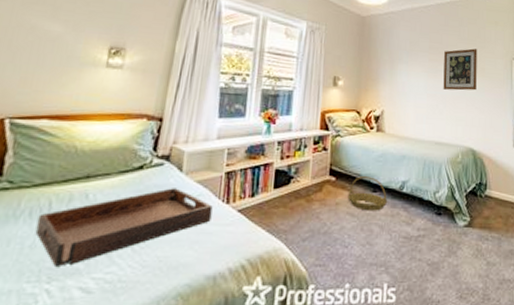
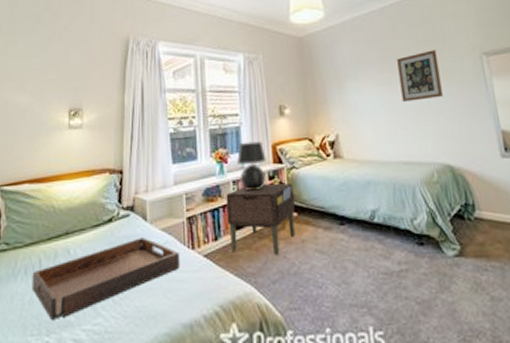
nightstand: none [266,147,336,215] -> present [226,183,296,255]
table lamp: none [285,106,314,153] -> present [237,141,266,191]
basket: present [347,176,388,211] -> none [313,208,359,247]

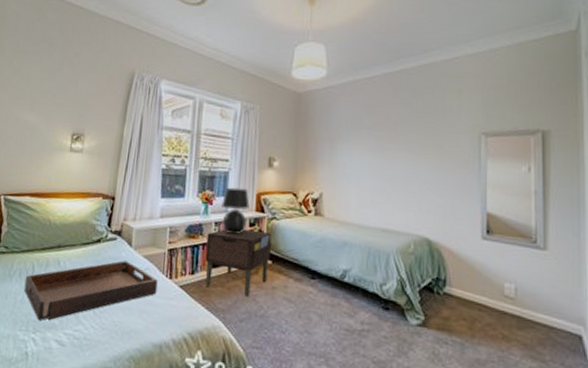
wall art: present [397,50,443,102] -> none [391,123,434,172]

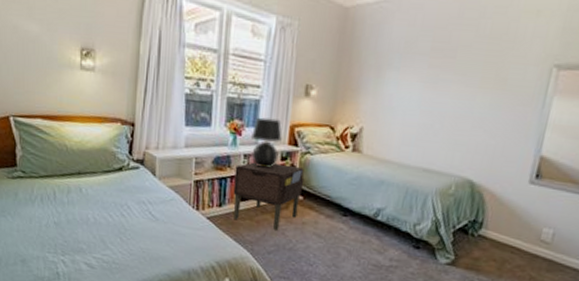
serving tray: present [24,260,158,320] -> none [47,190,184,244]

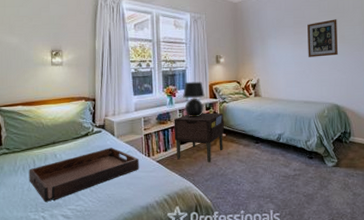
serving tray: none [47,190,184,244] -> present [29,148,139,202]
wall art: none [443,50,501,108] -> present [307,19,338,57]

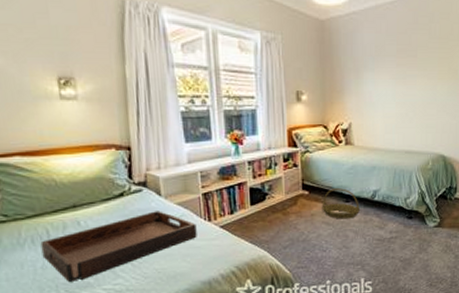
nightstand: present [174,112,225,162] -> none [241,165,308,226]
table lamp: present [183,81,205,117] -> none [253,125,282,171]
basket: none [236,132,268,158] -> present [322,188,361,219]
wall art: present [307,19,338,57] -> none [412,48,450,96]

